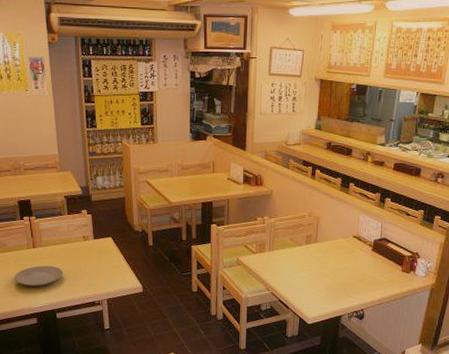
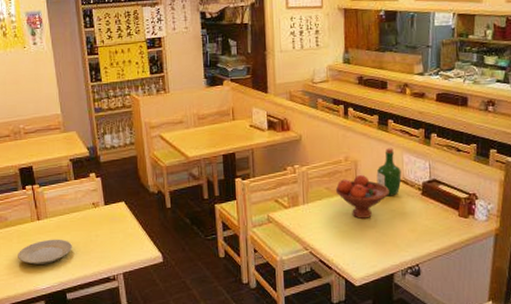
fruit bowl: none [298,229,344,267] -> present [335,174,389,219]
wine bottle: none [334,208,357,250] -> present [376,148,402,197]

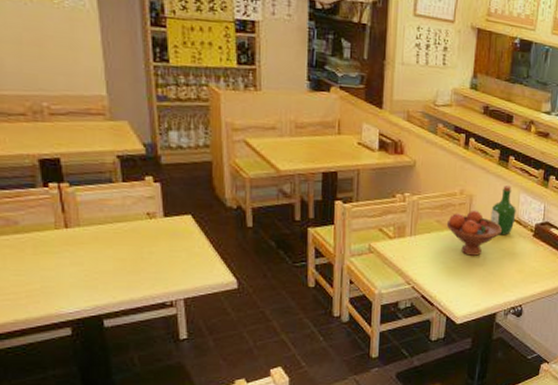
plate: present [18,239,72,265] -> none [32,252,115,283]

